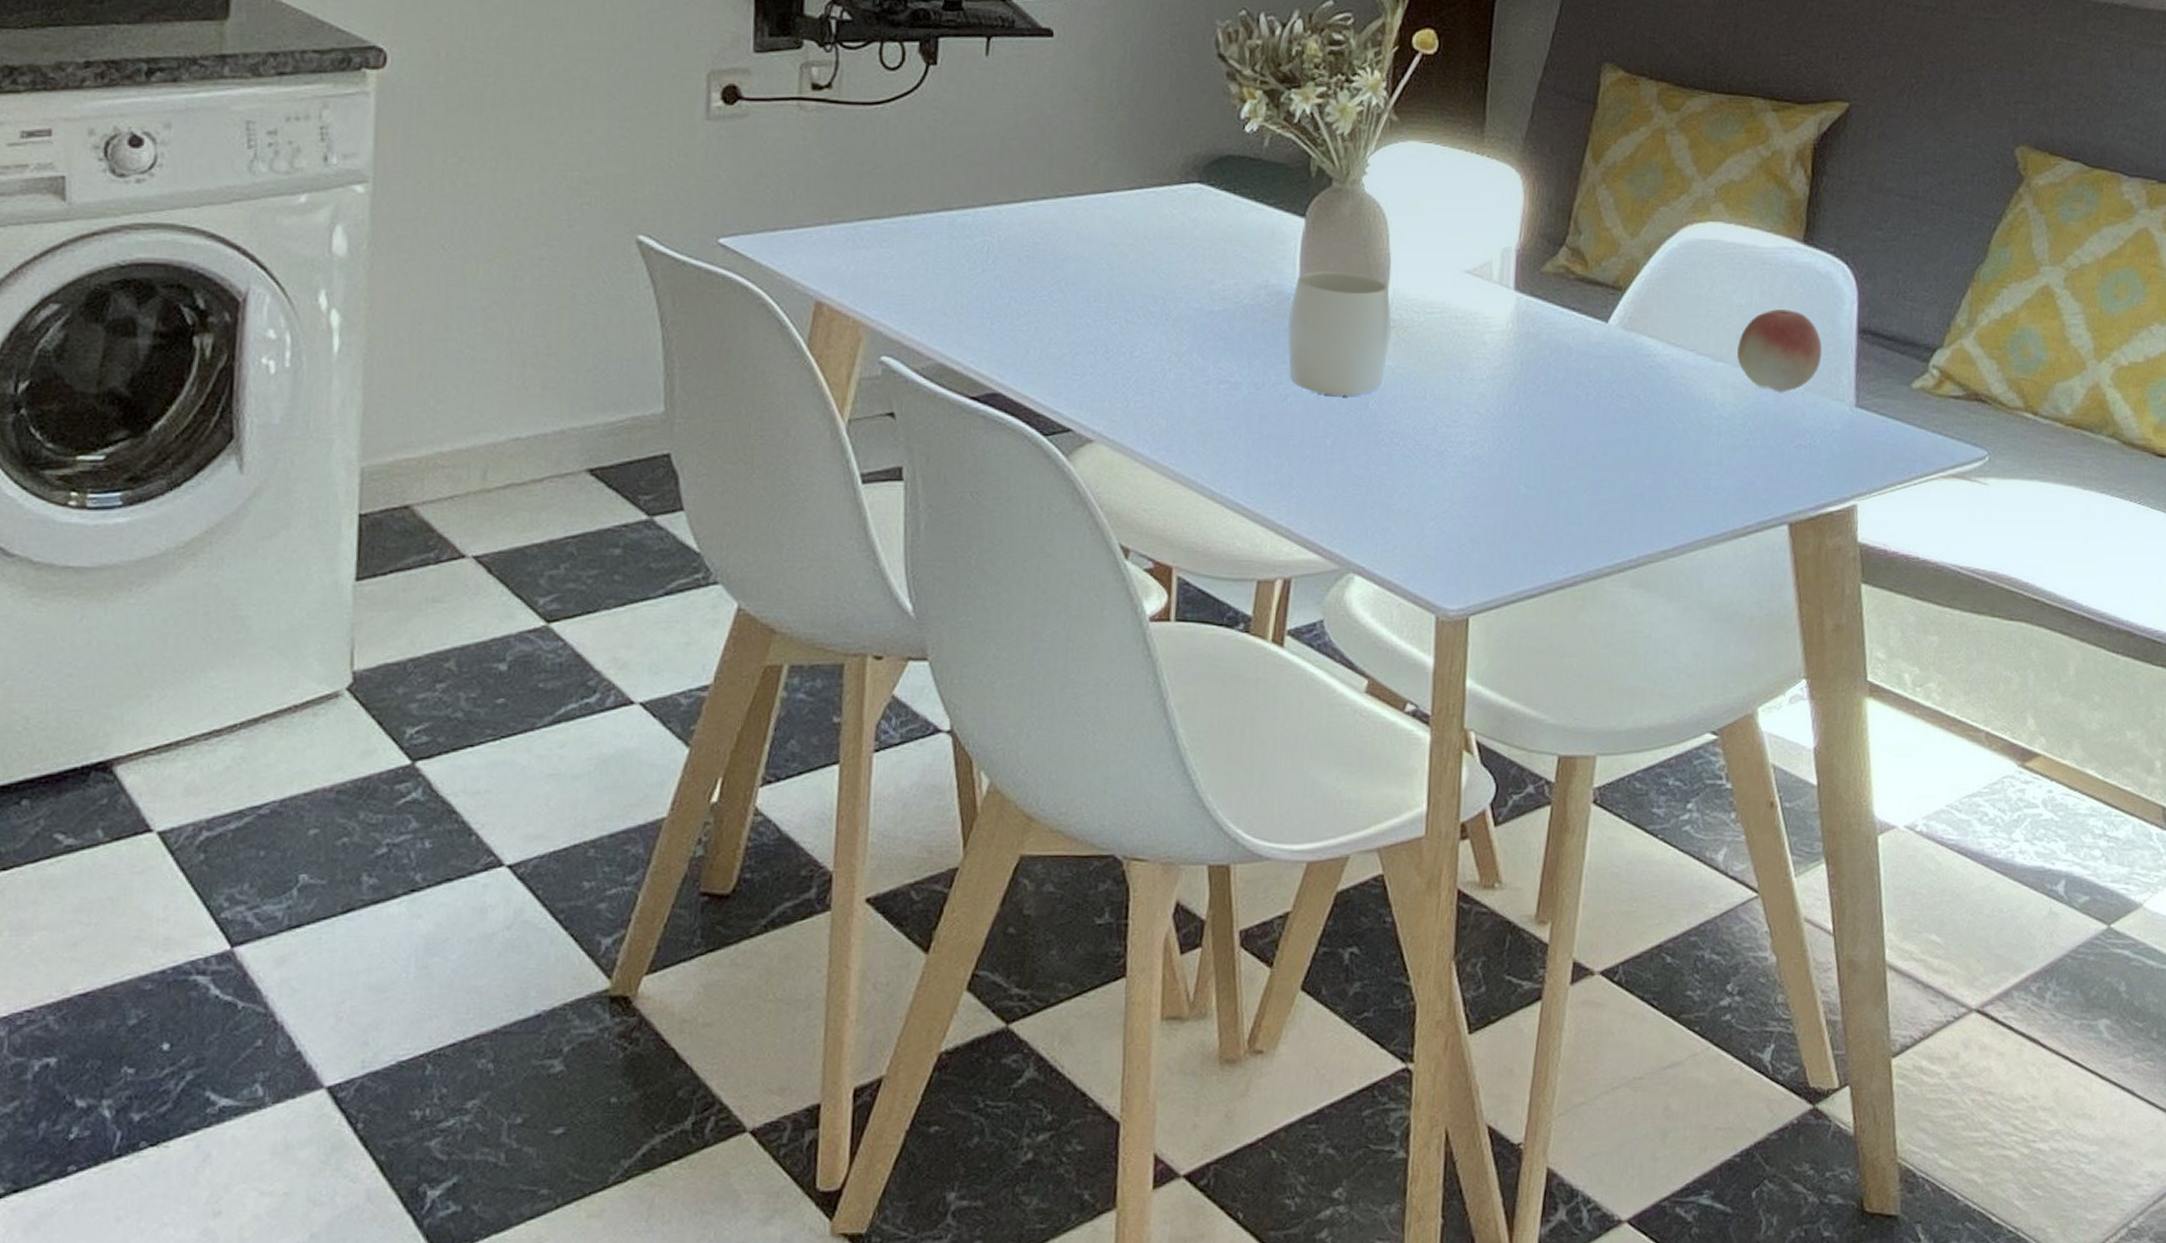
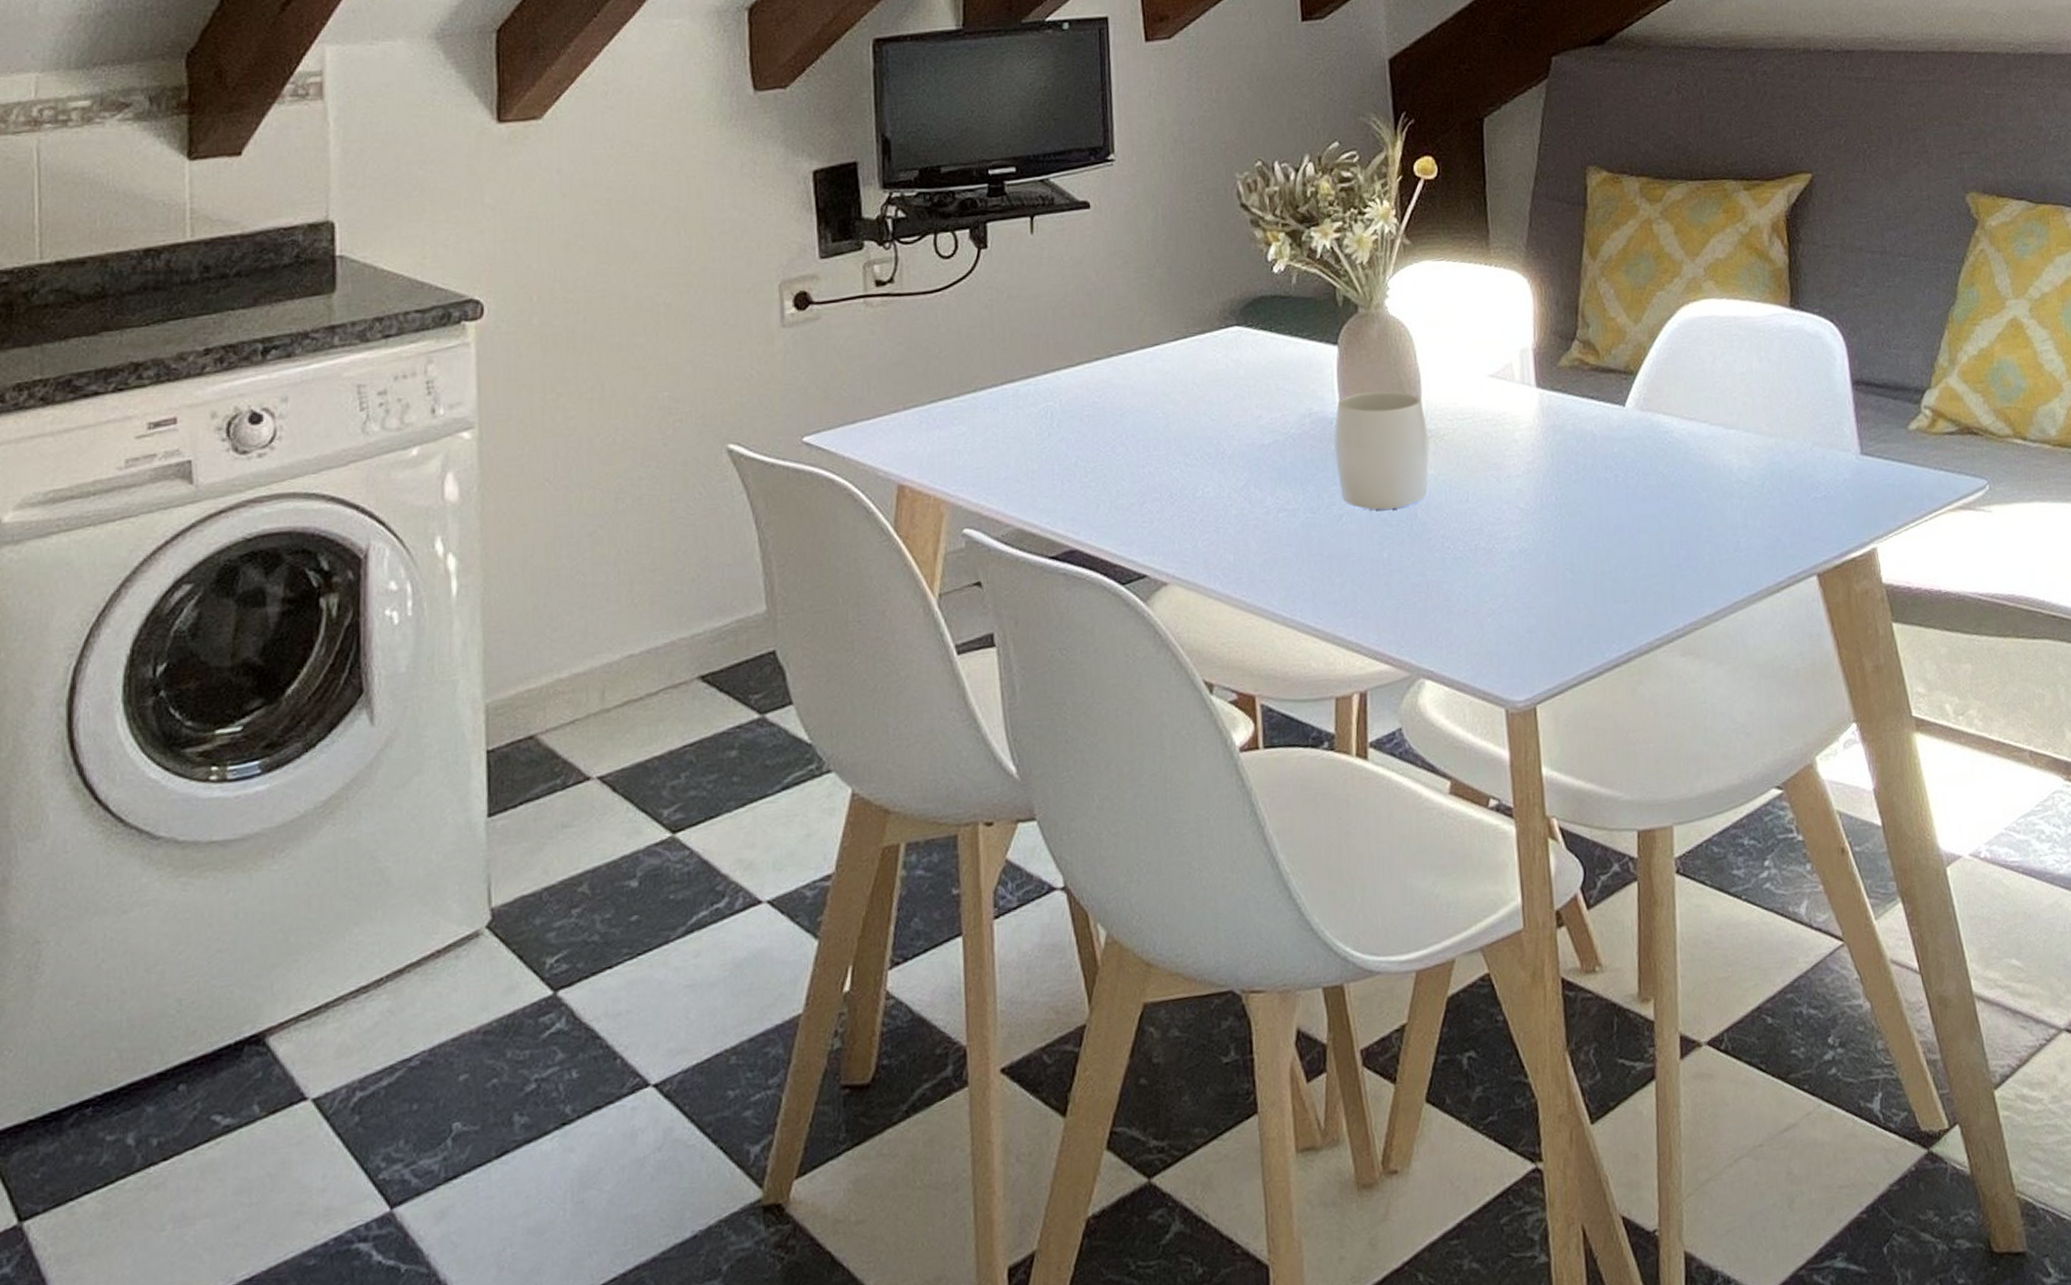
fruit: present [1737,309,1823,391] -> none [1746,372,1823,450]

